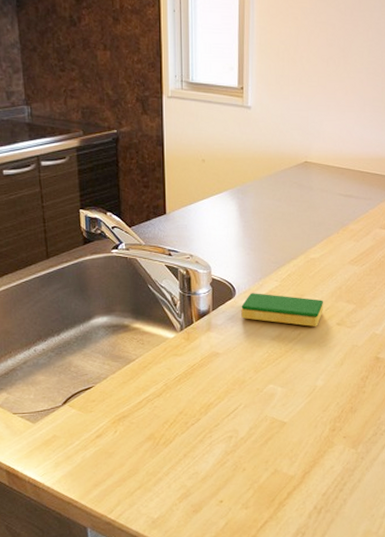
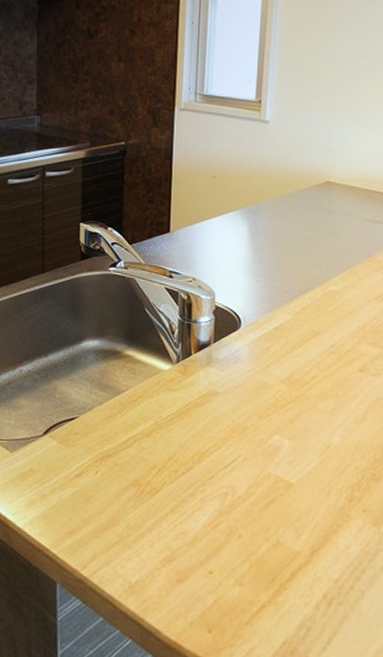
dish sponge: present [241,293,323,327] -> none [246,326,343,371]

